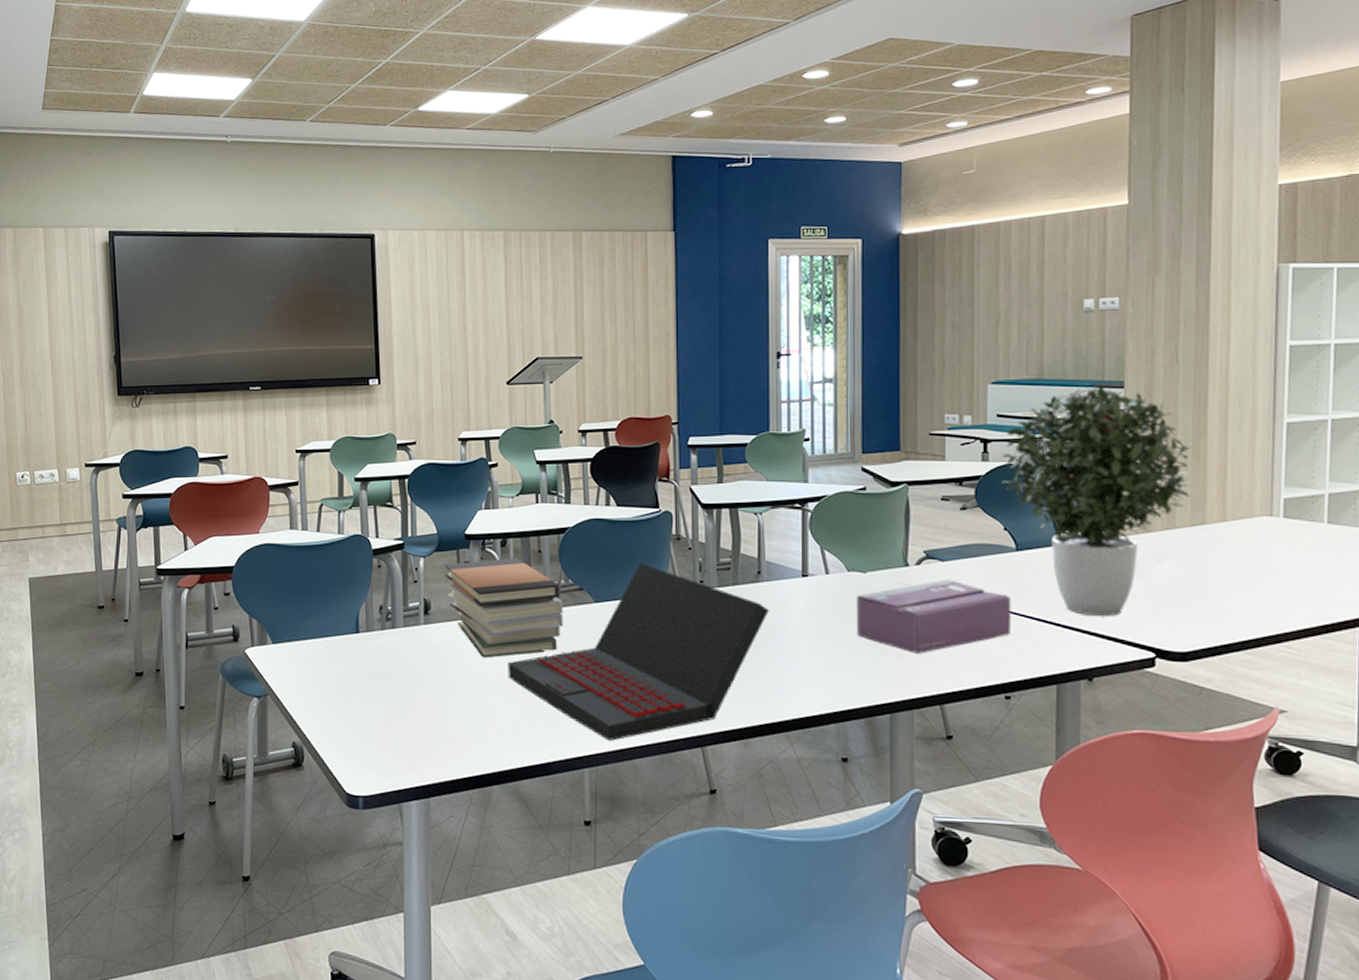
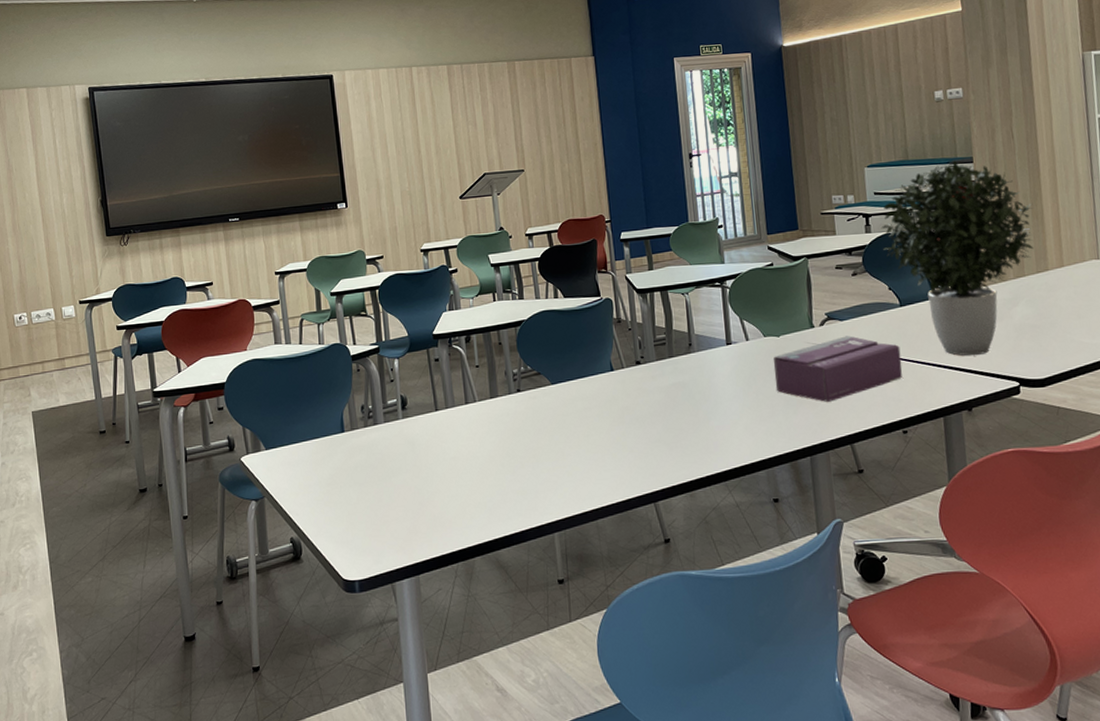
book stack: present [444,557,563,659] -> none [417,351,526,444]
laptop: present [508,564,769,741] -> none [480,346,702,506]

